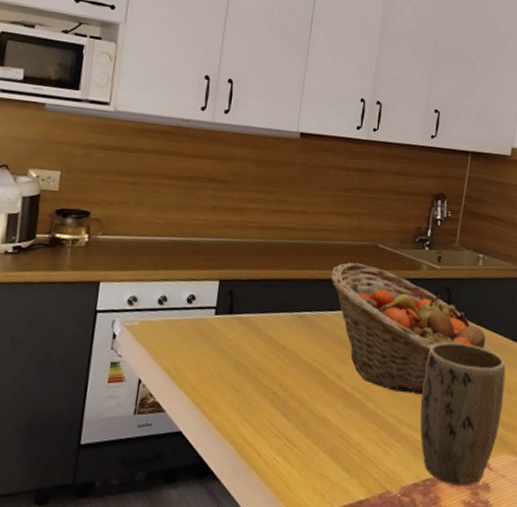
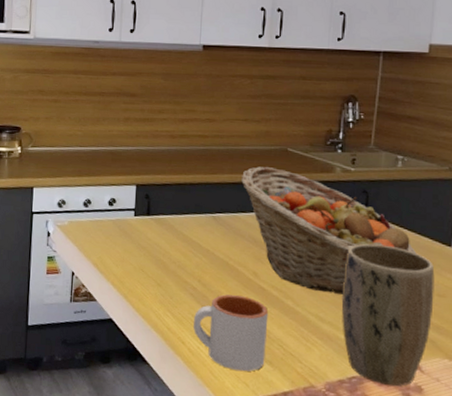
mug: none [271,398,350,482] -> present [193,294,269,372]

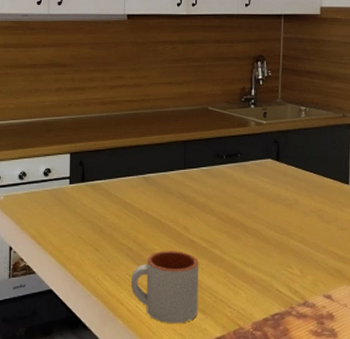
fruit basket: present [241,167,416,294] -> none [169,126,321,238]
plant pot: present [341,243,435,387] -> none [262,188,338,318]

